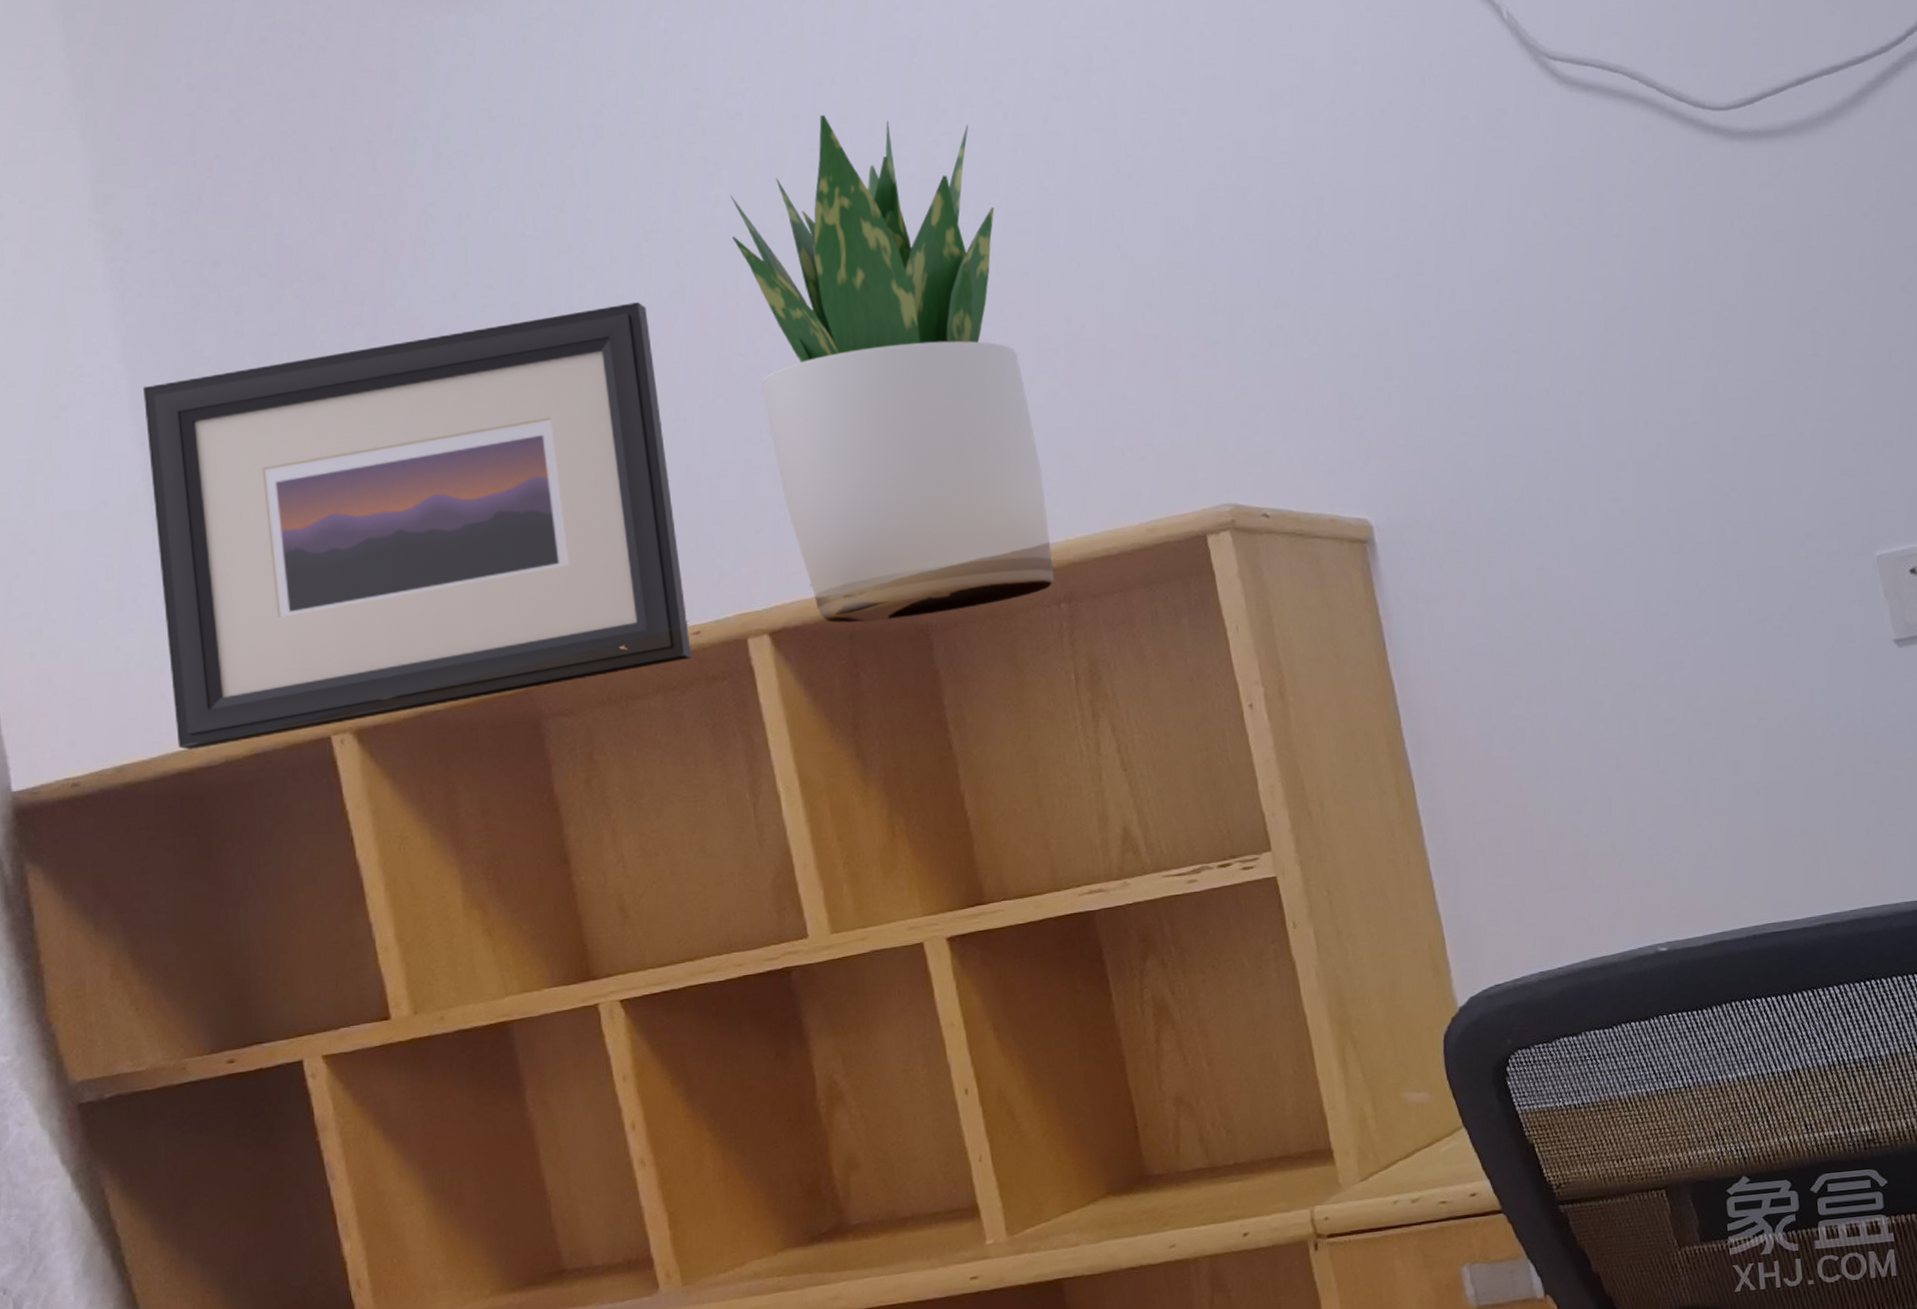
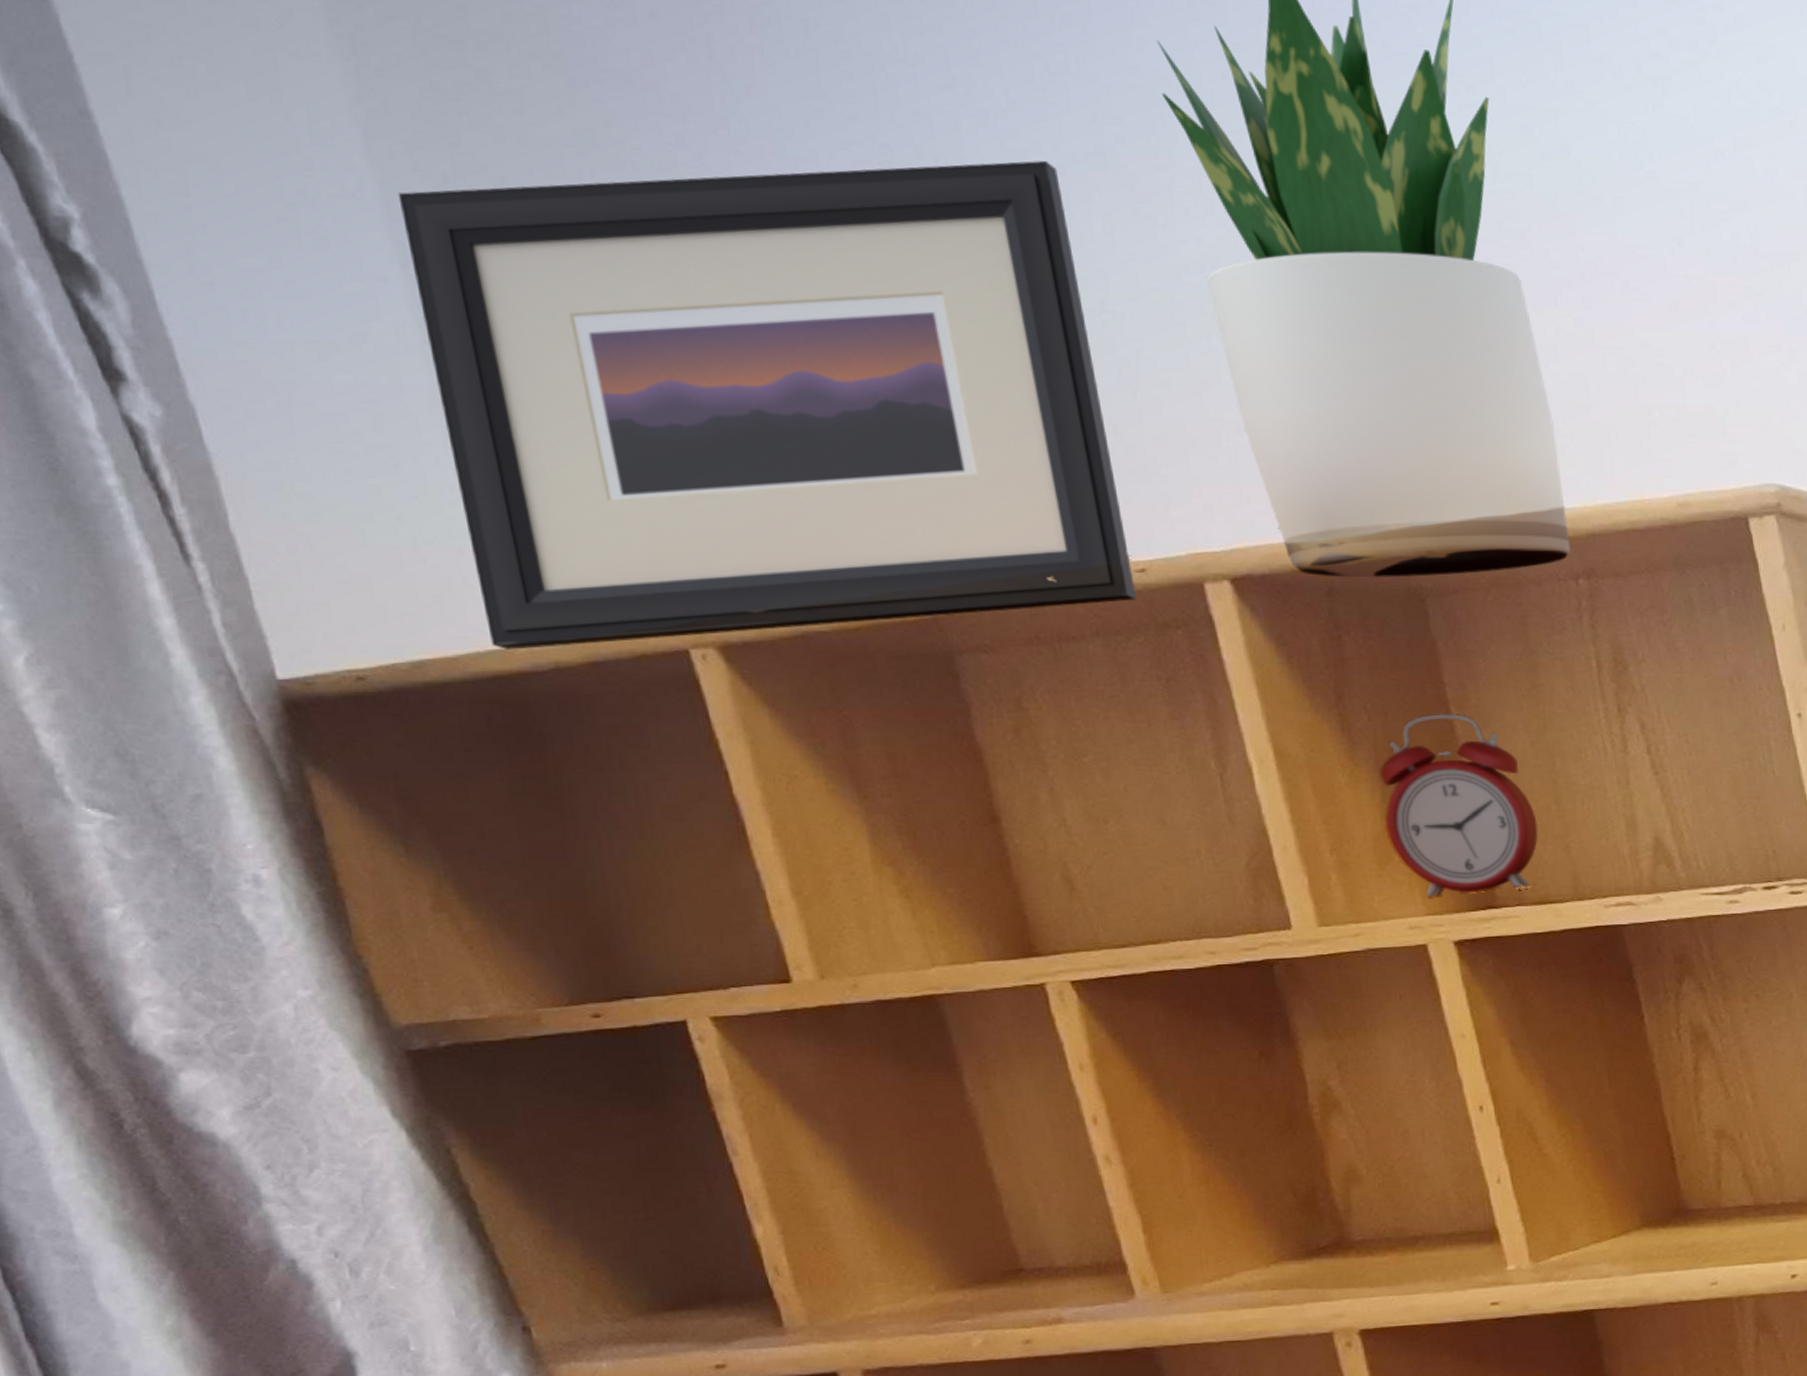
alarm clock: none [888,731,1022,900] -> present [1380,713,1538,898]

